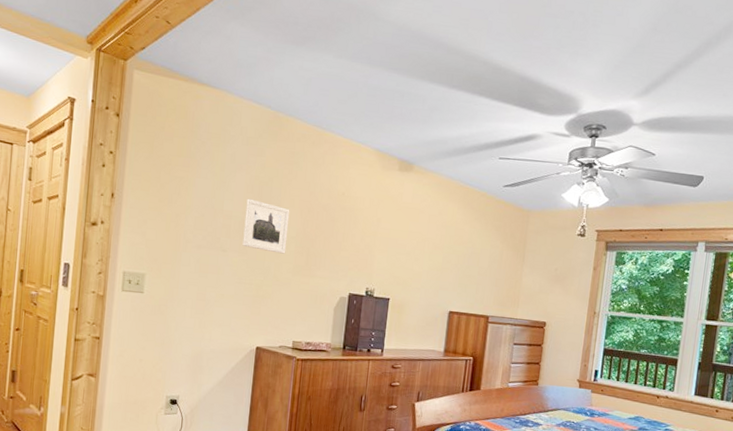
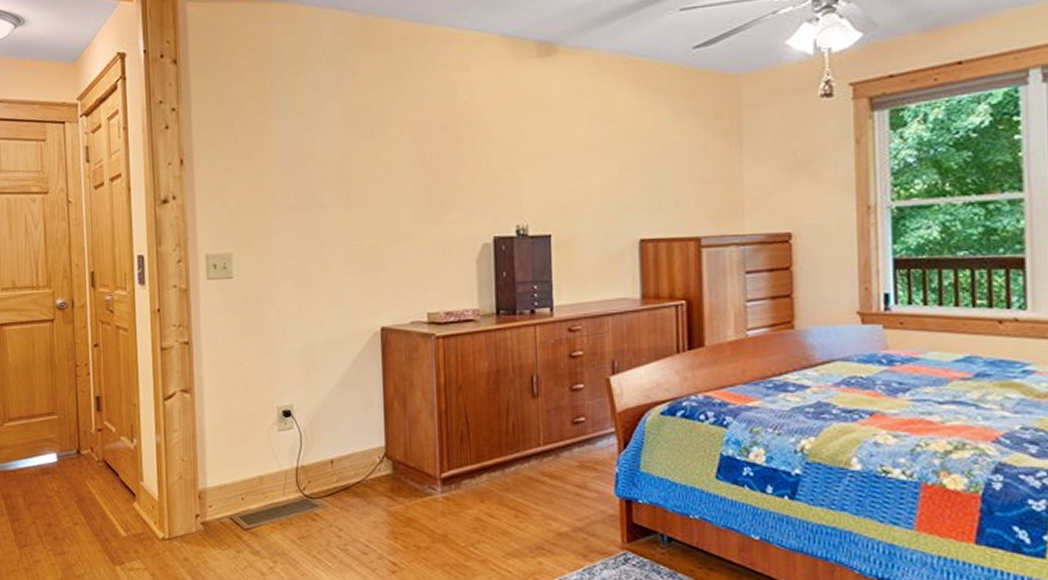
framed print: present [242,198,290,254] -> none [342,133,402,199]

